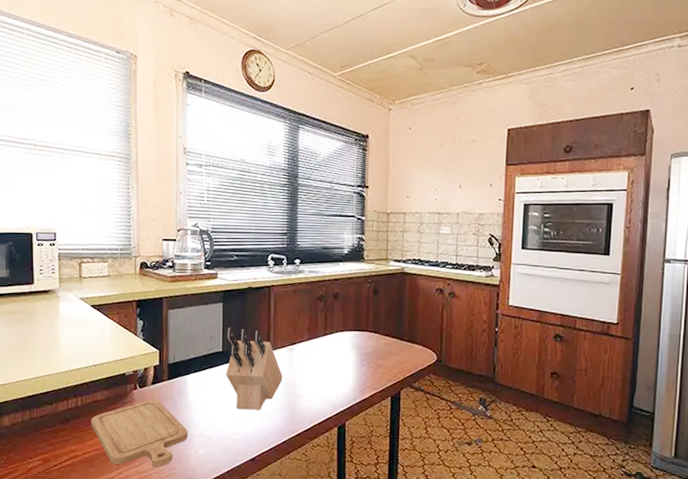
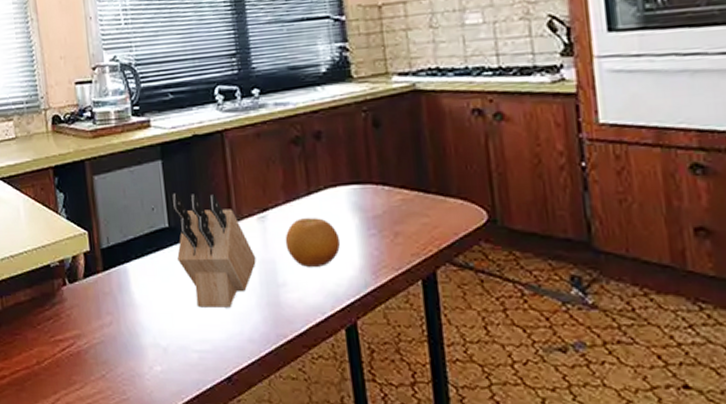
chopping board: present [91,399,188,468] -> none [15,298,138,392]
fruit: none [304,351,342,385] -> present [285,218,341,267]

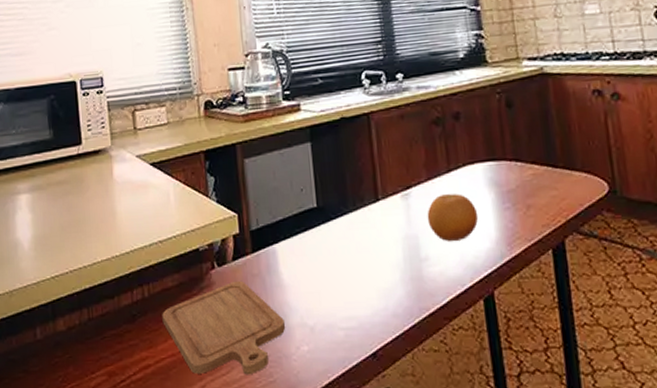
chopping board: none [15,298,138,392] -> present [162,280,285,375]
knife block: present [171,193,256,308] -> none [319,174,400,285]

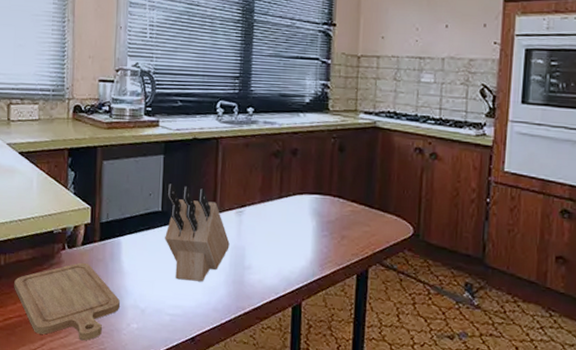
knife block: none [319,174,400,285] -> present [165,183,230,282]
fruit: present [427,194,479,241] -> none [255,216,299,256]

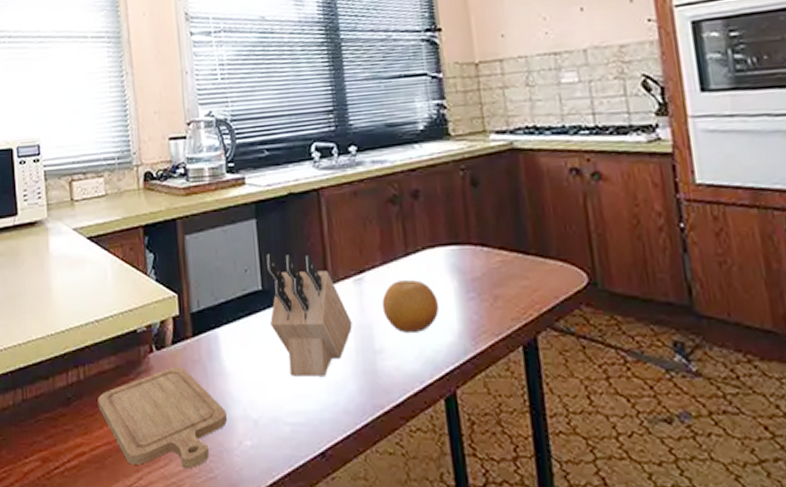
fruit: none [255,216,299,256] -> present [382,280,440,332]

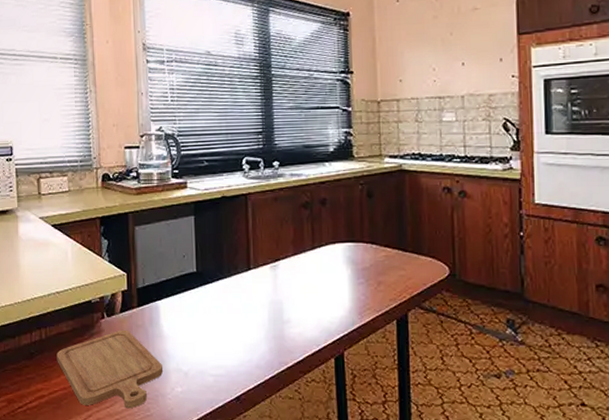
knife block: present [265,254,352,376] -> none [200,244,267,340]
fruit: present [382,280,440,332] -> none [291,268,336,308]

